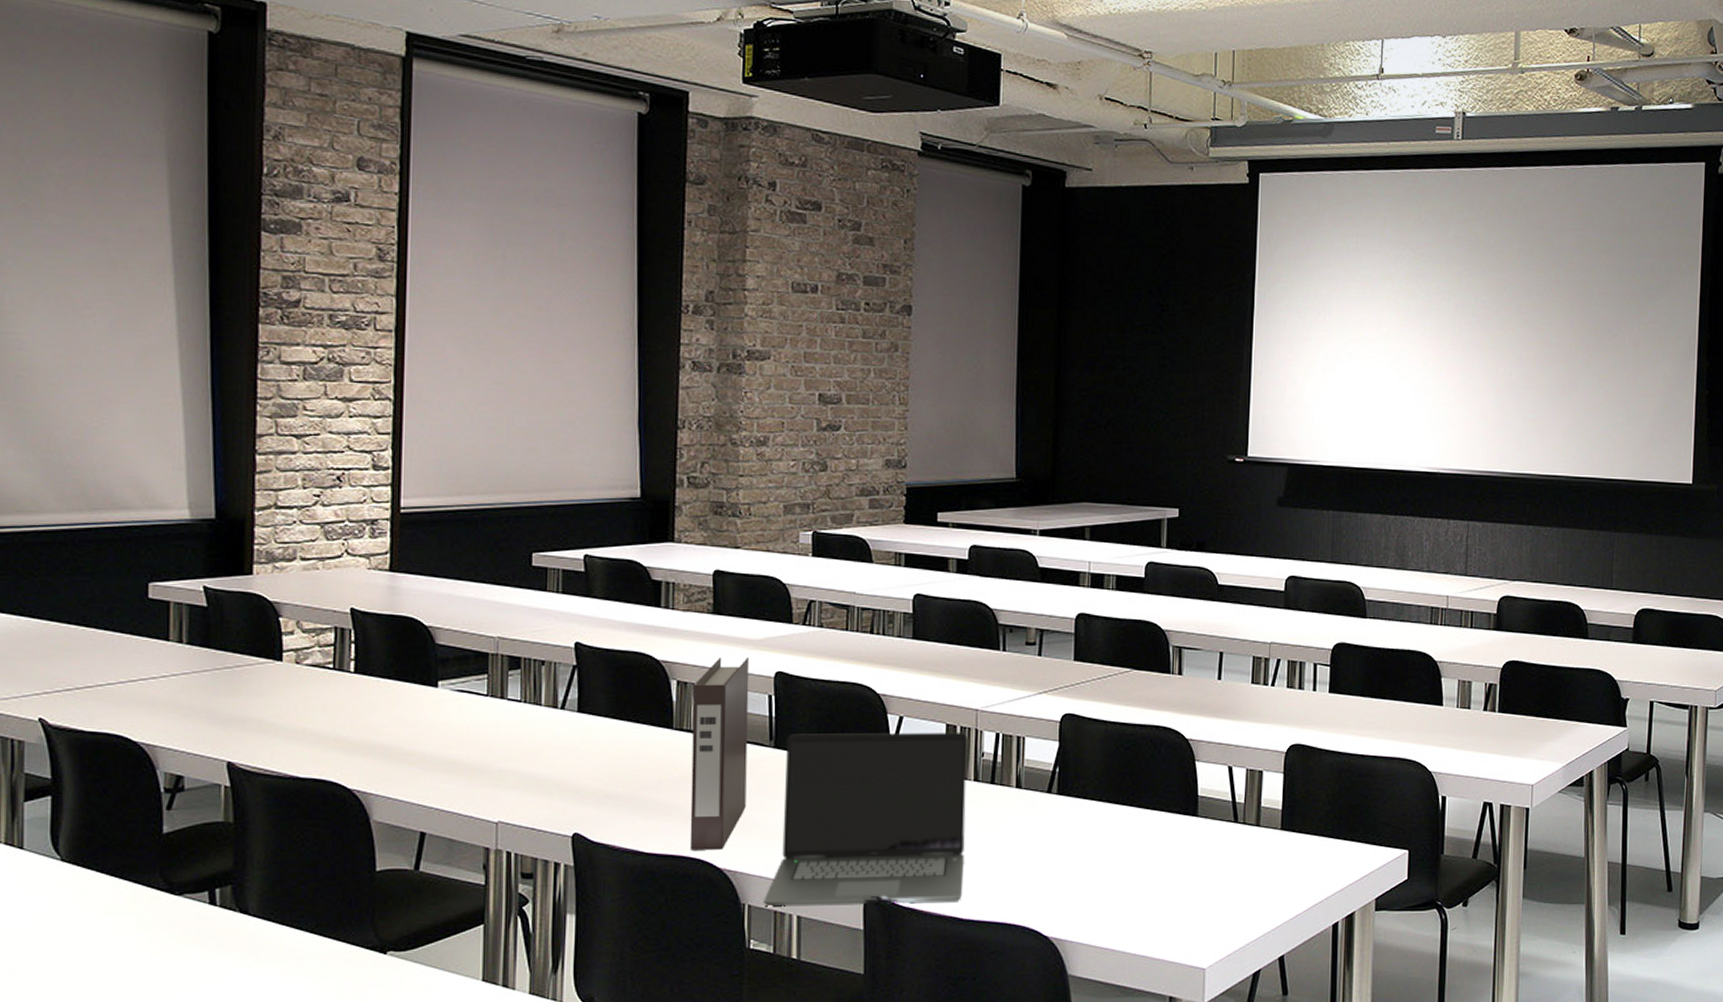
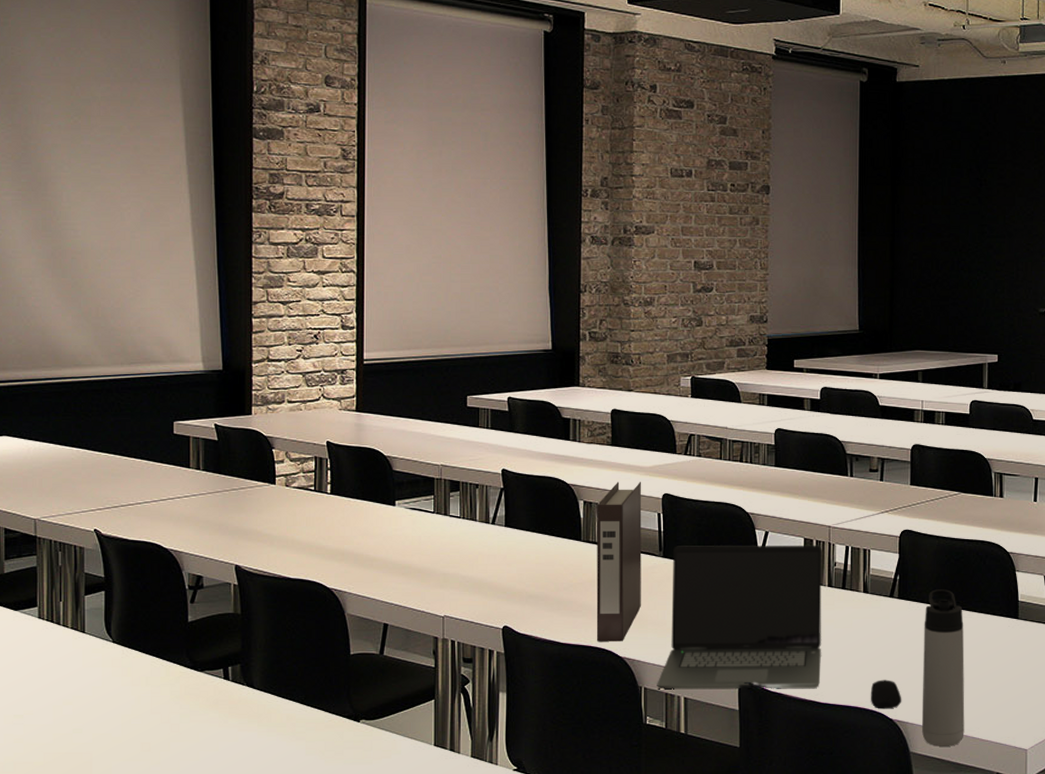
computer mouse: none [1023,890,1060,925] -> present [871,680,902,709]
thermos bottle: none [1082,783,1134,968] -> present [921,589,965,746]

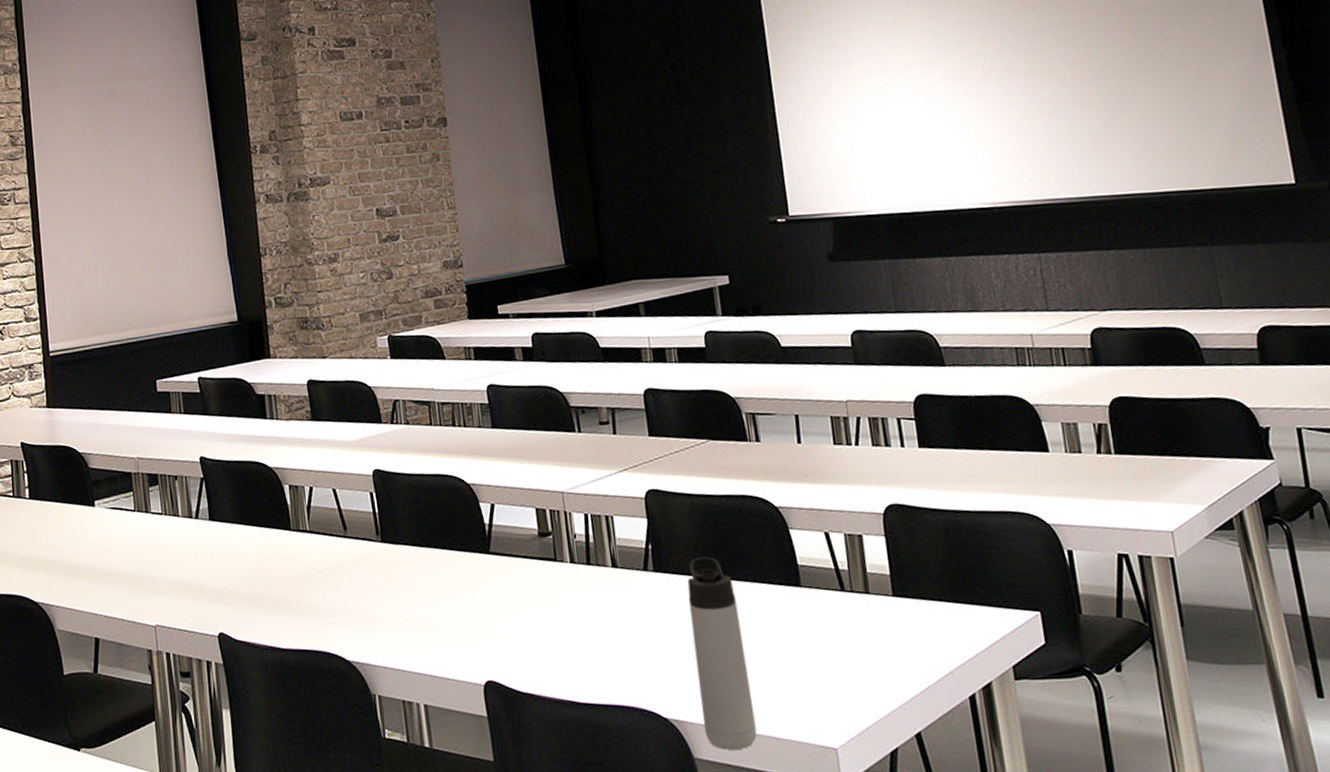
binder: present [596,482,642,642] -> none [303,458,364,644]
laptop: present [657,545,822,690] -> none [391,515,576,697]
computer mouse: present [871,680,902,709] -> none [637,670,676,707]

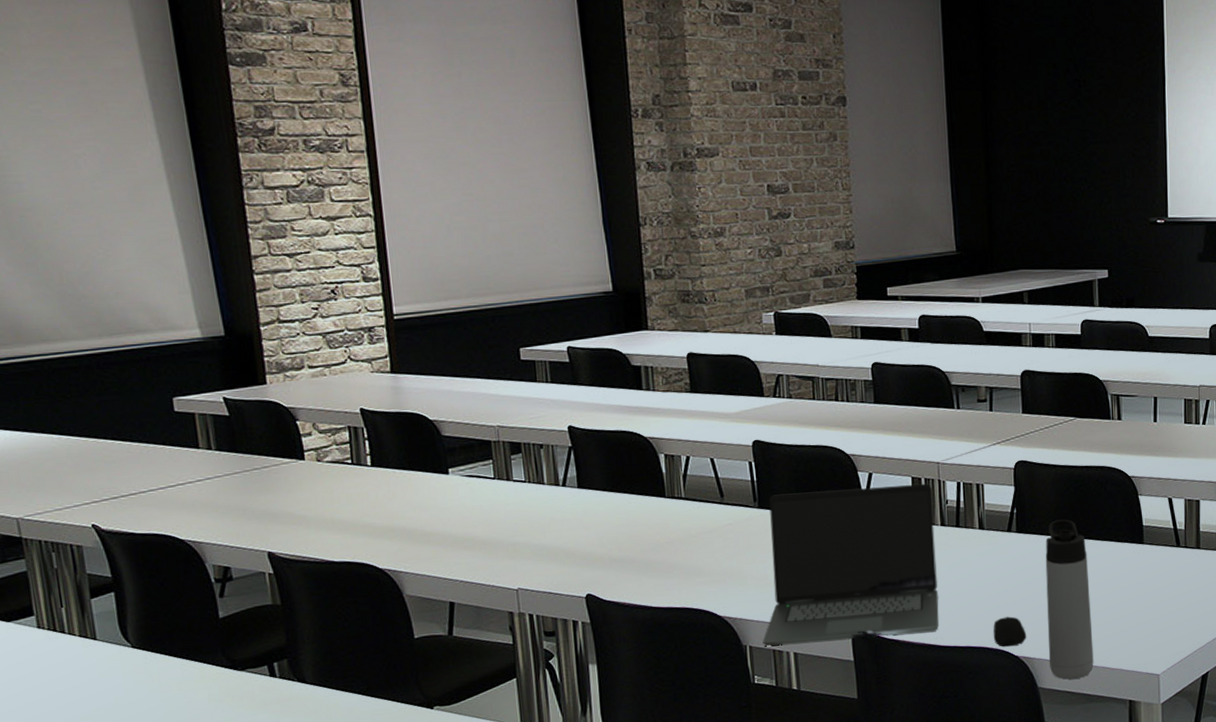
laptop: none [391,515,576,697] -> present [763,483,939,647]
computer mouse: none [637,670,676,707] -> present [993,616,1027,647]

